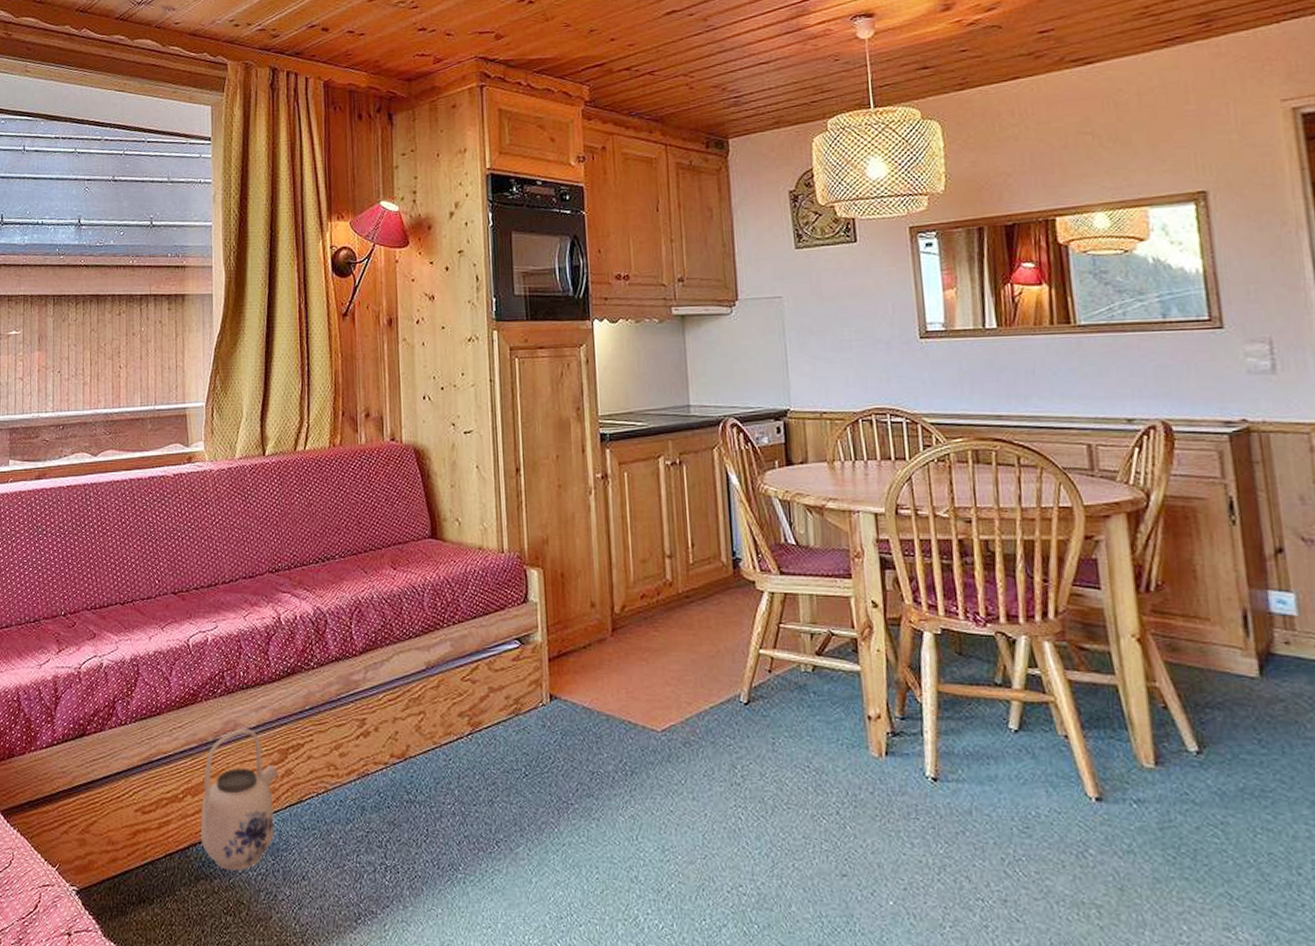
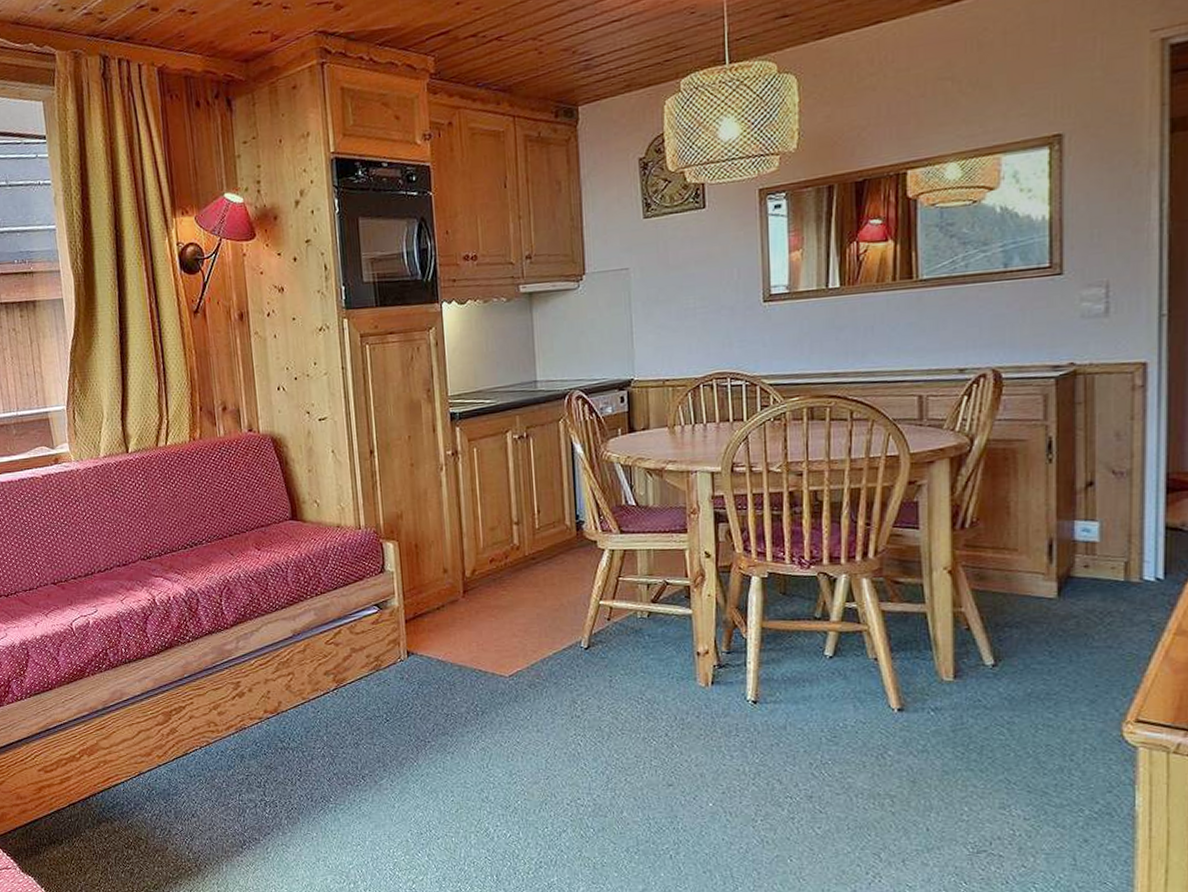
teapot: present [200,729,279,871] -> none [97,697,165,814]

